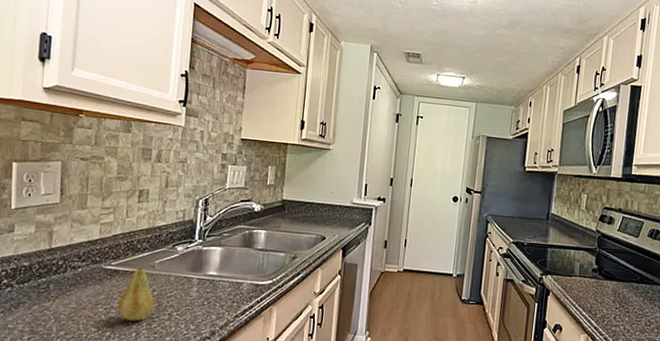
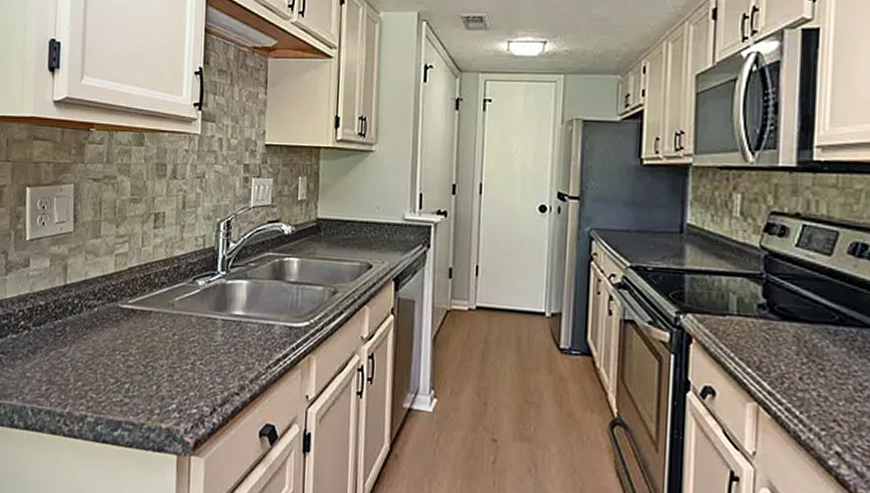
fruit: present [117,267,154,321] -> none [135,306,175,372]

